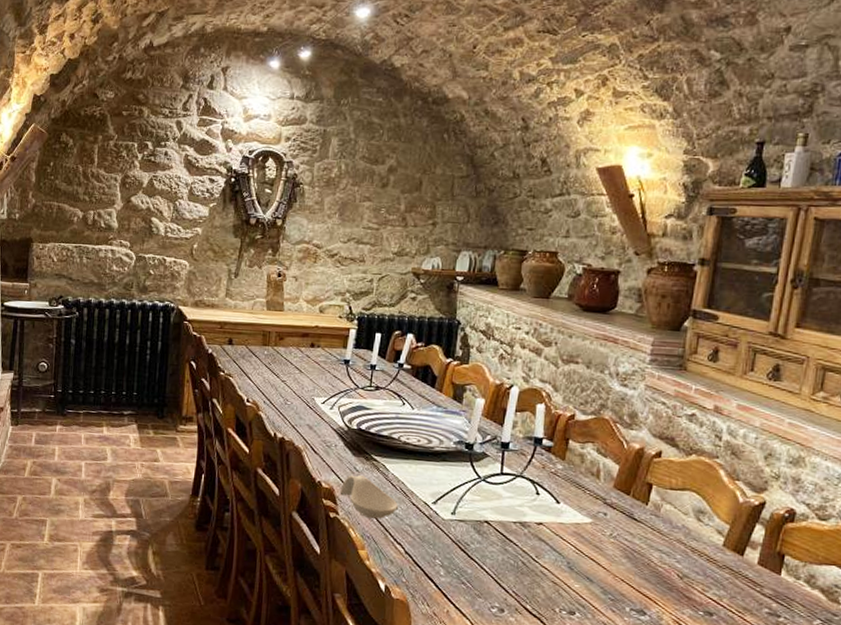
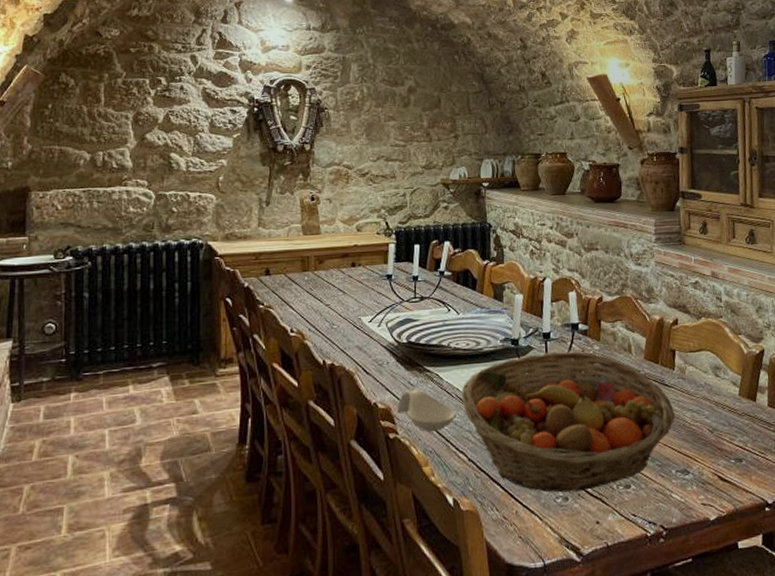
fruit basket: none [406,461,641,607] -> present [461,351,676,493]

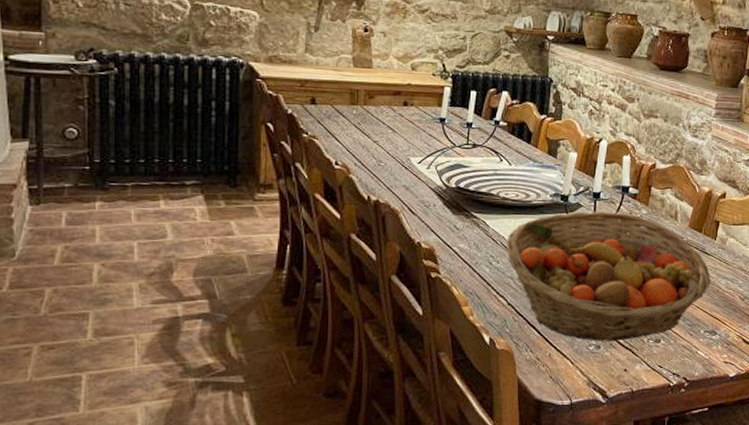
spoon rest: present [397,389,456,433] -> none [440,233,499,275]

